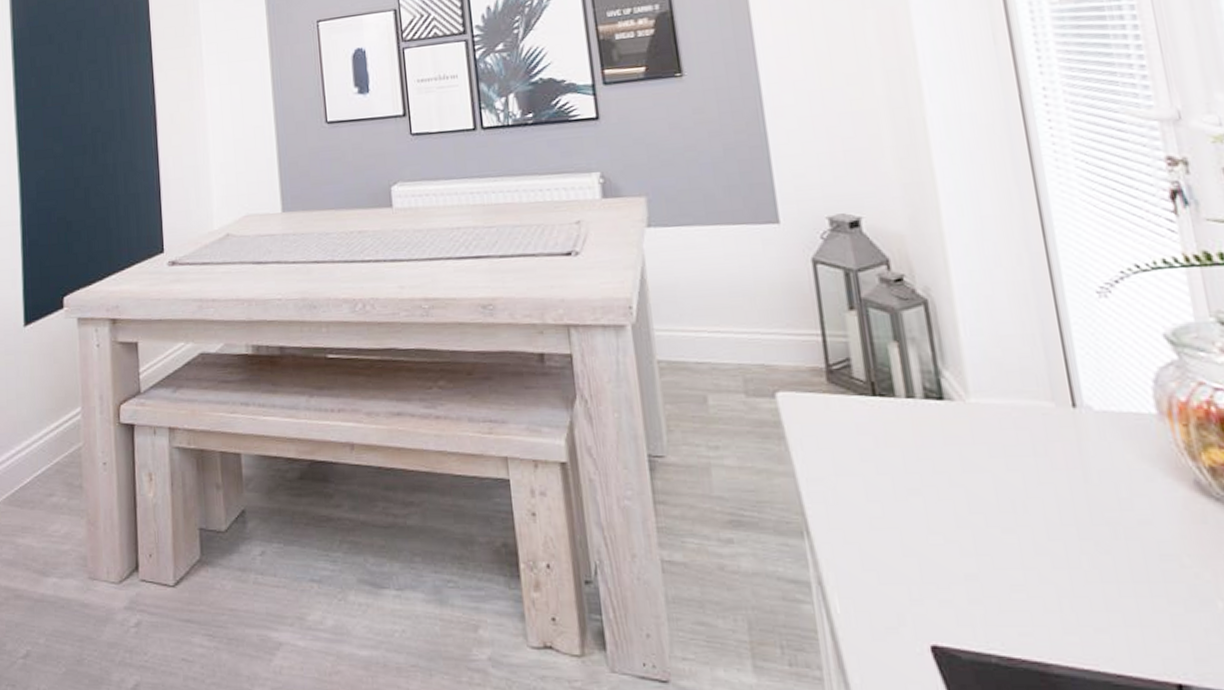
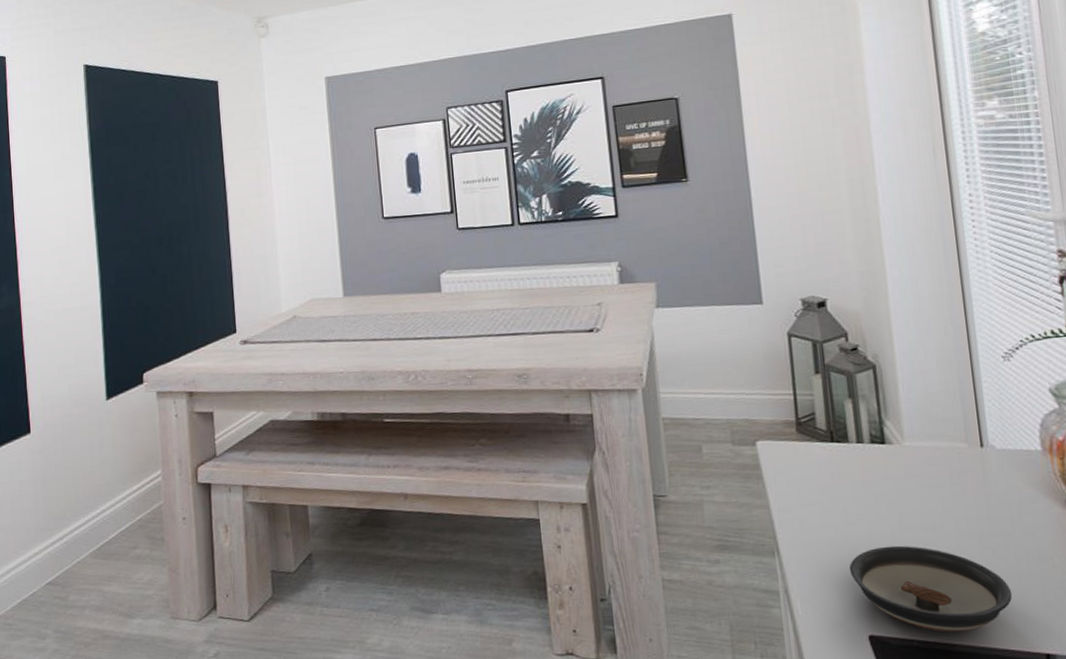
saucer: none [901,530,1126,647] -> present [849,545,1013,632]

